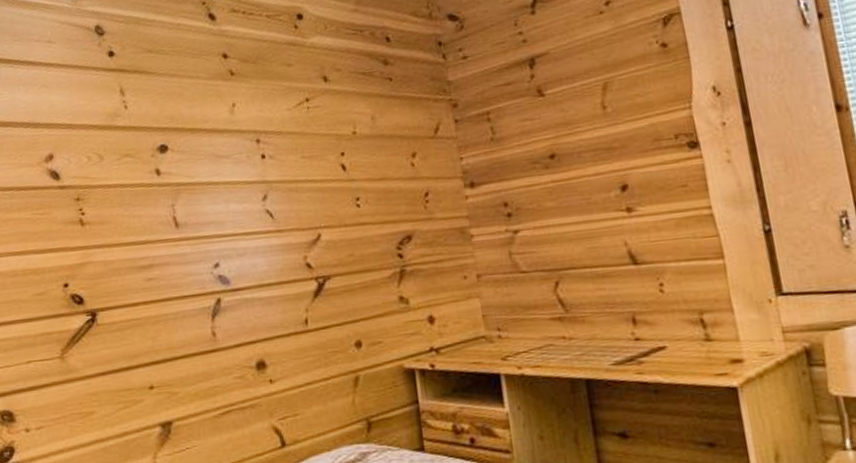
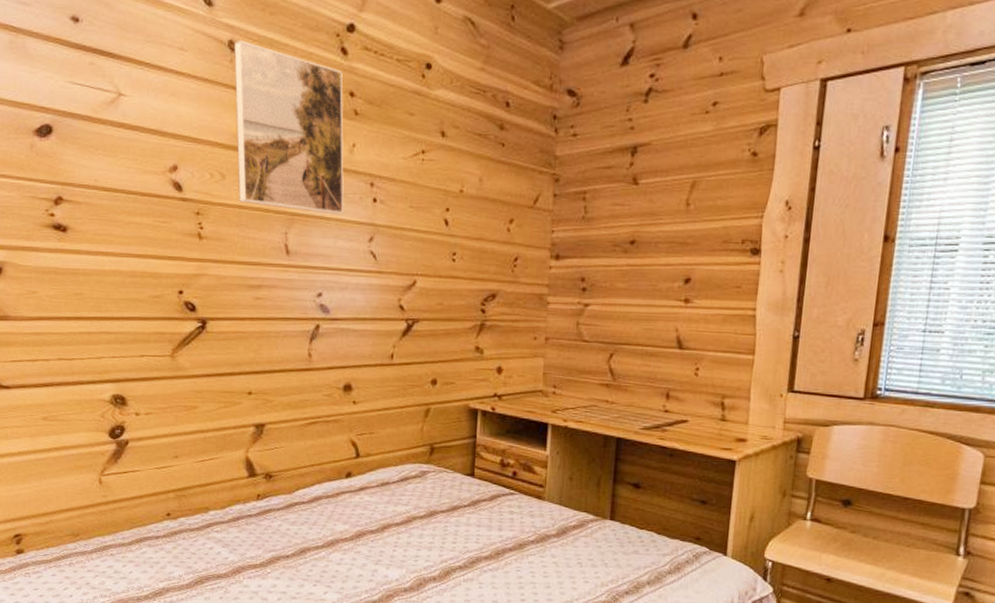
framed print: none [101,23,232,182] -> present [234,39,344,215]

